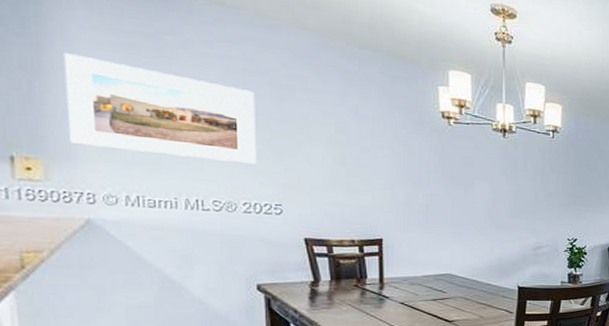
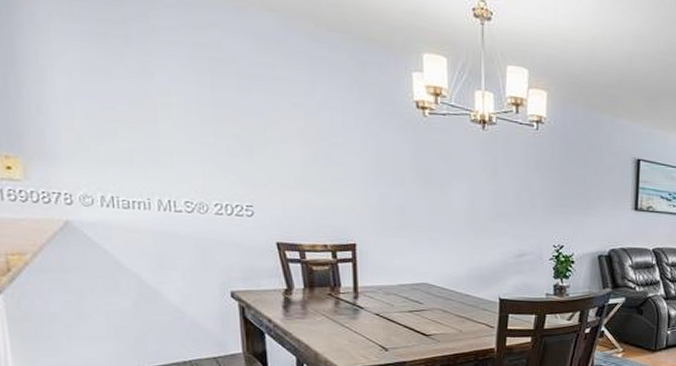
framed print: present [63,53,256,165] -> none [35,44,226,162]

